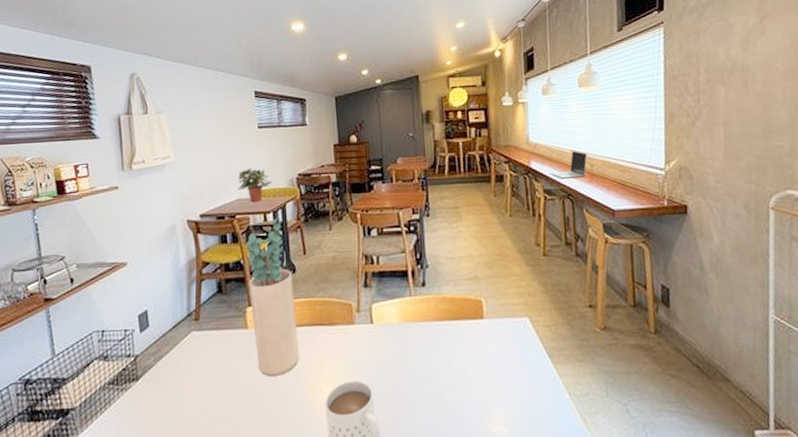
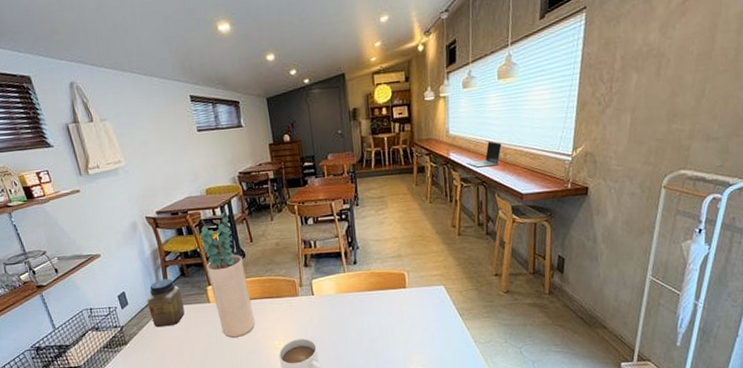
jar: none [172,296,215,359] -> present [147,278,185,328]
potted plant: present [237,168,272,202] -> none [185,169,216,199]

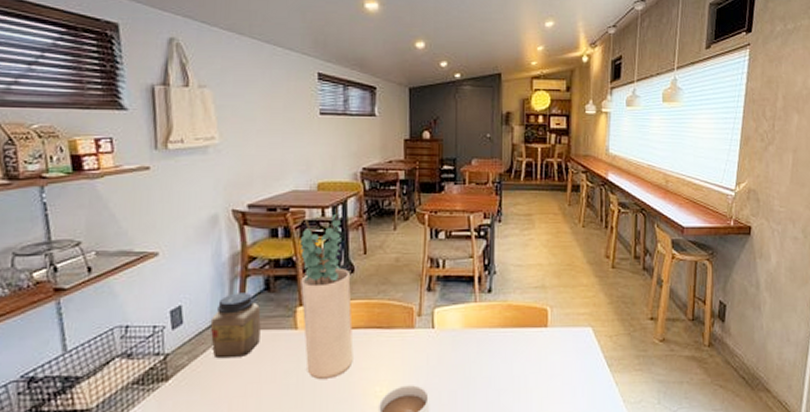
laptop: present [466,141,502,168] -> none [625,166,664,193]

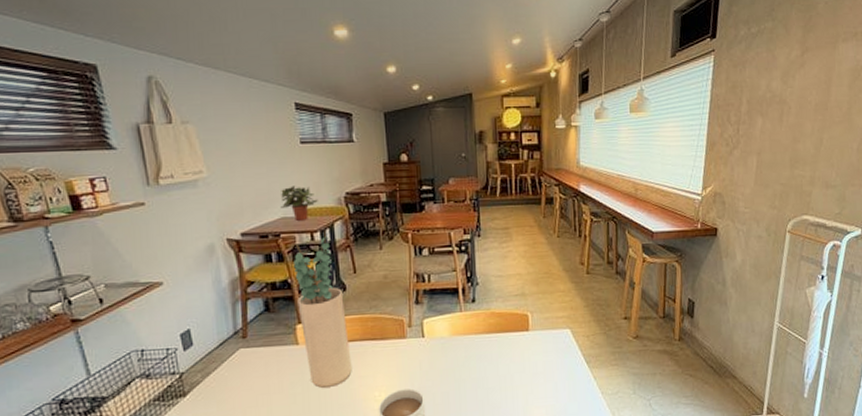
jar: present [210,293,261,359] -> none [218,314,265,375]
potted plant: none [292,158,333,194] -> present [280,185,318,221]

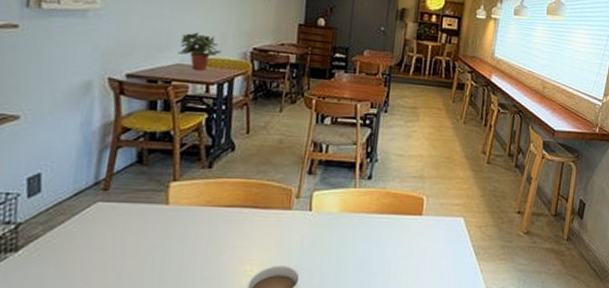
vase: present [294,229,352,388] -> none [174,83,230,256]

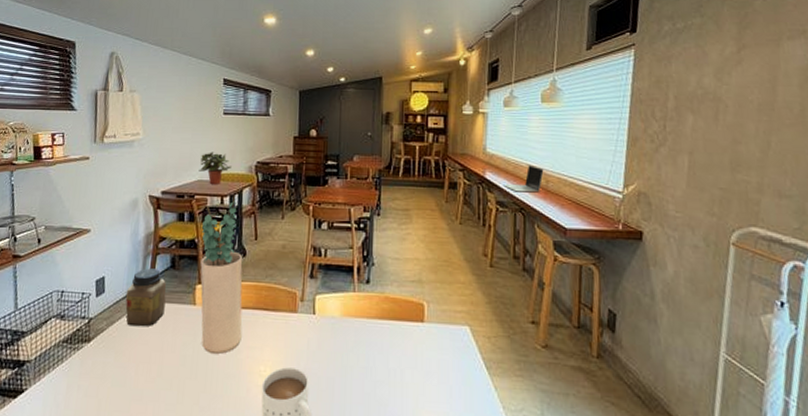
jar: none [71,163,130,231] -> present [125,268,167,327]
vase: none [174,83,230,256] -> present [200,194,243,354]
laptop: none [506,72,542,97] -> present [503,165,544,193]

